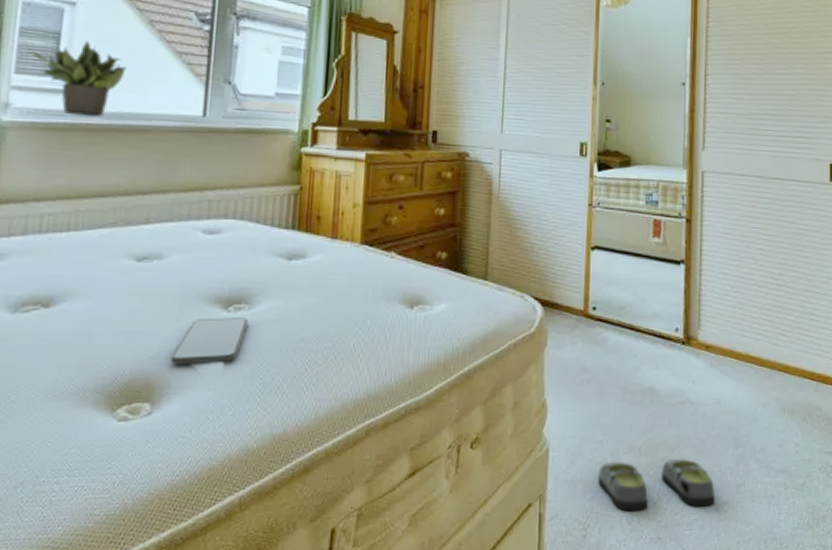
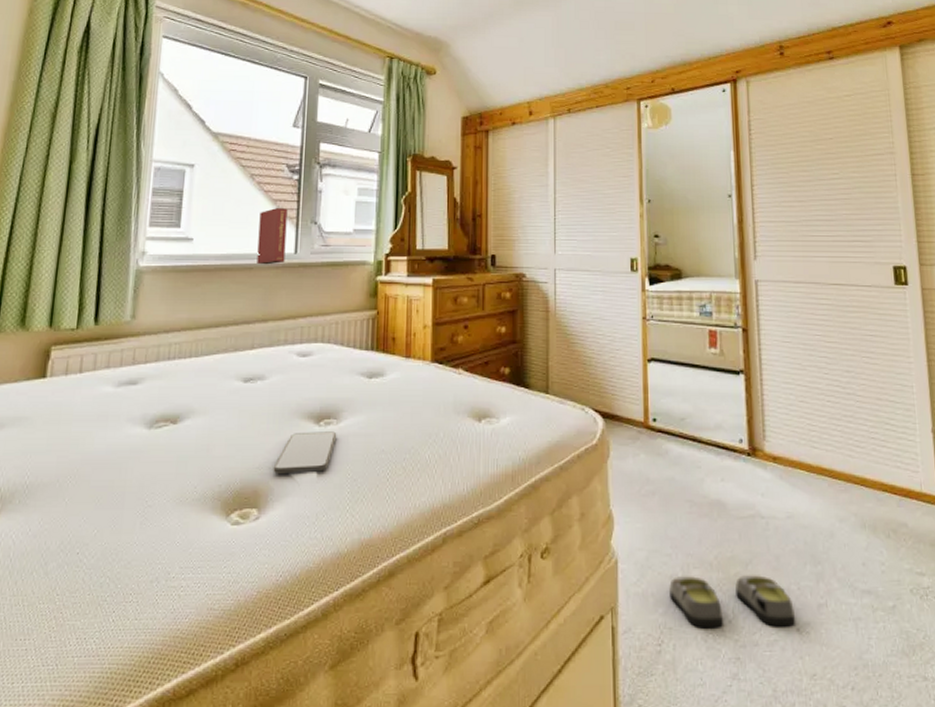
potted plant: present [27,40,126,117] -> none [158,195,233,259]
book: none [155,61,196,128] -> present [257,207,288,265]

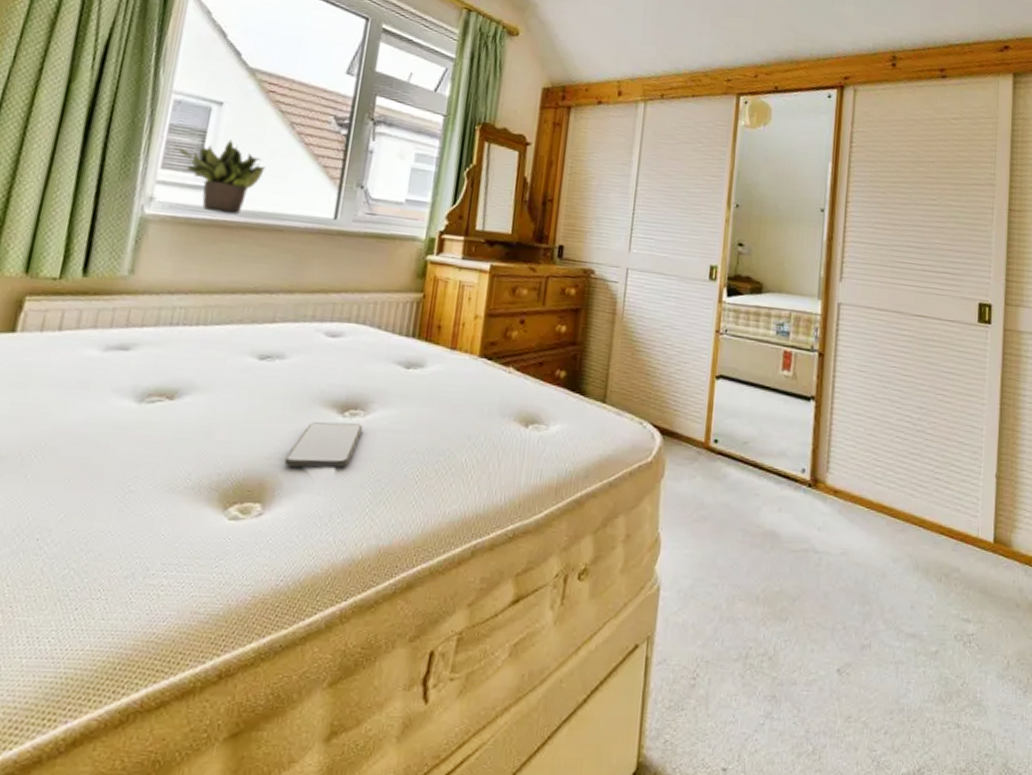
potted plant: none [158,195,233,259] -> present [174,139,265,215]
book: present [257,207,288,265] -> none [288,163,331,229]
slippers: present [669,574,796,629] -> none [710,606,838,667]

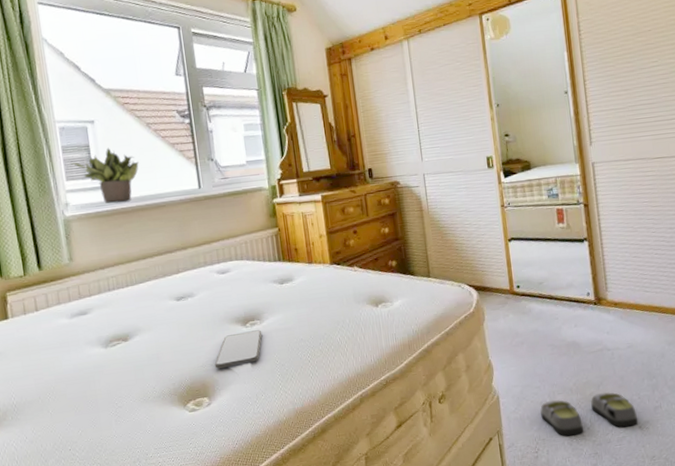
slippers: none [710,606,838,667] -> present [540,391,639,437]

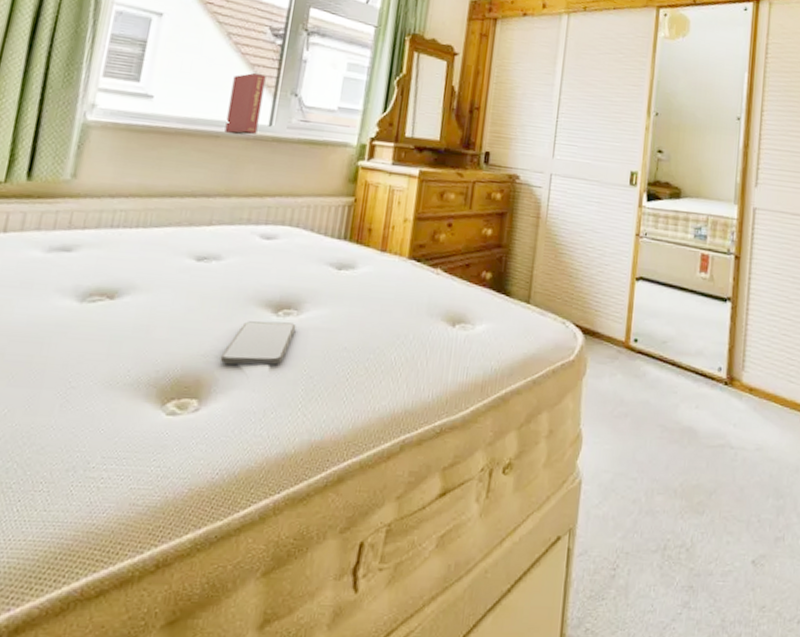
potted plant: present [70,147,139,204] -> none [115,49,203,122]
book: none [161,149,192,202] -> present [224,72,266,136]
slippers: present [540,391,639,437] -> none [630,500,753,558]

